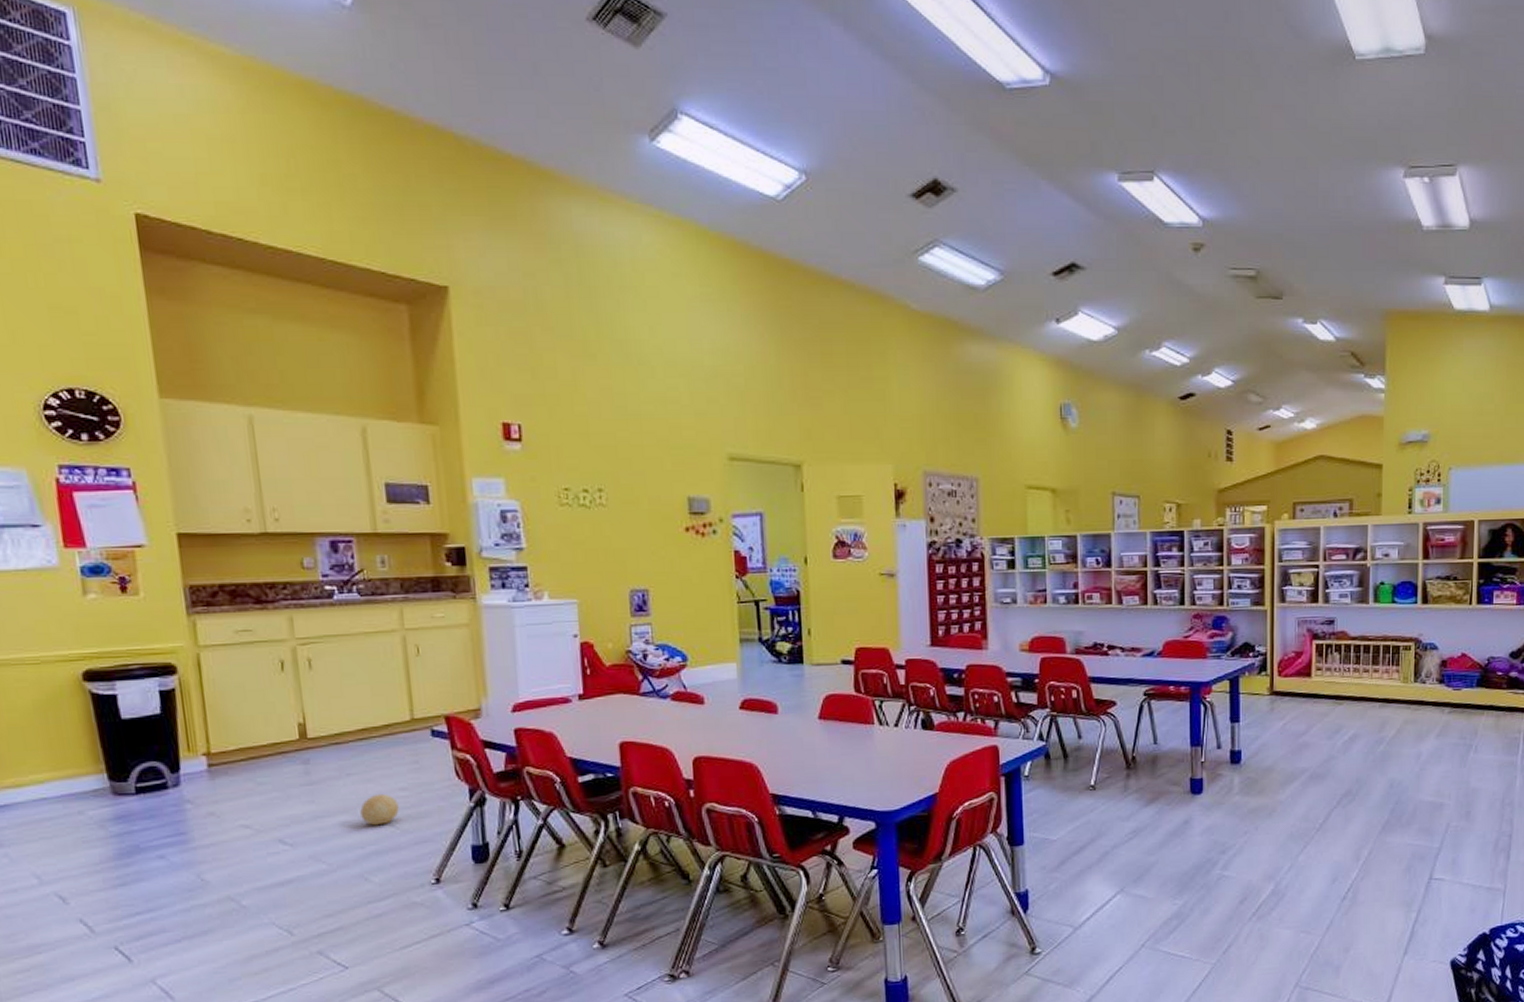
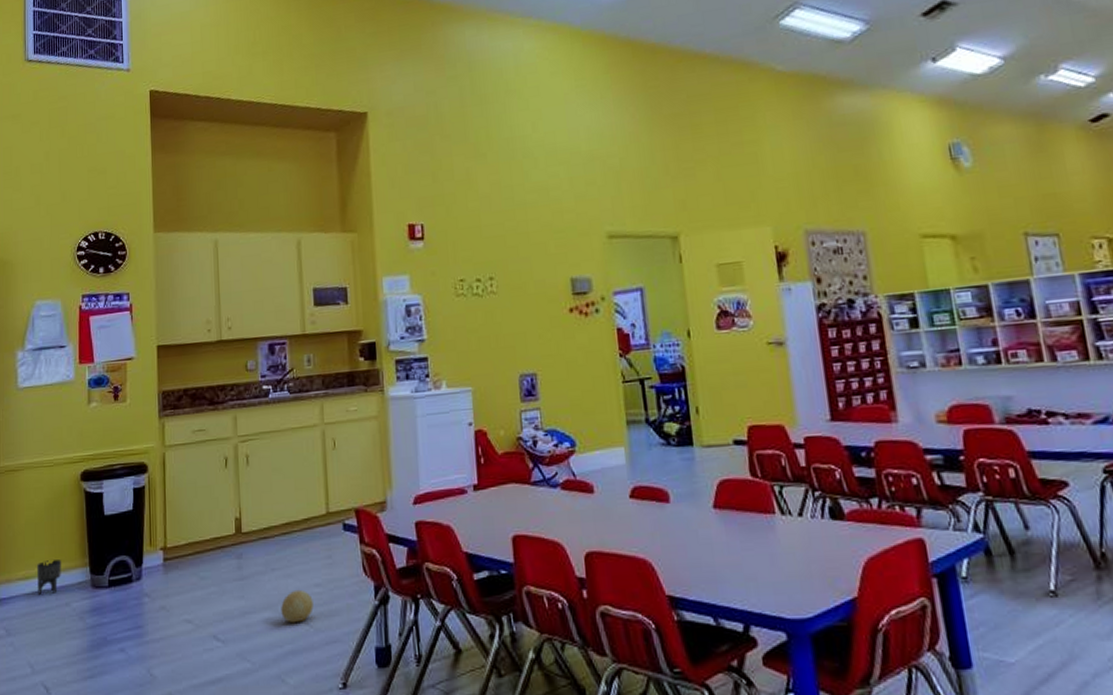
planter: none [30,766,68,803] -> present [36,560,61,594]

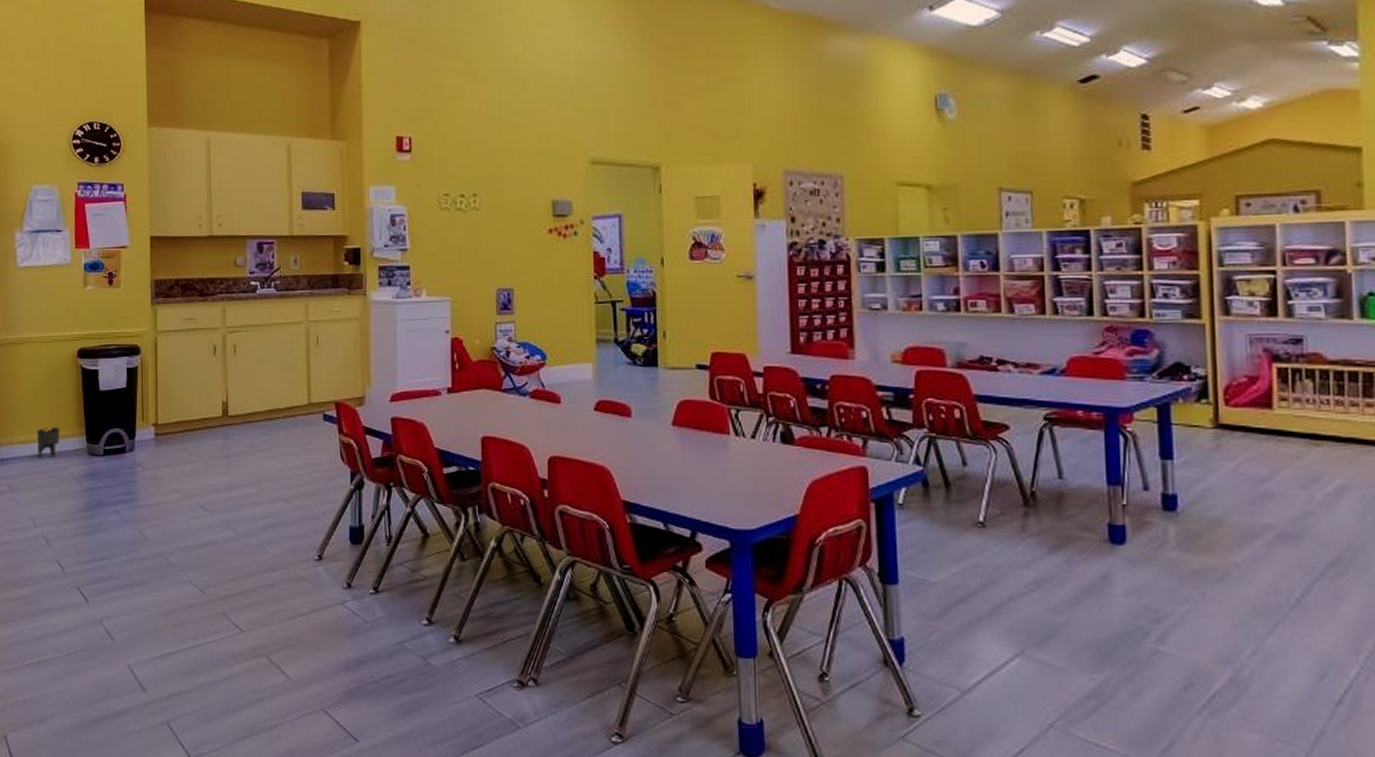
decorative ball: present [281,589,313,624] -> none [263,470,293,500]

